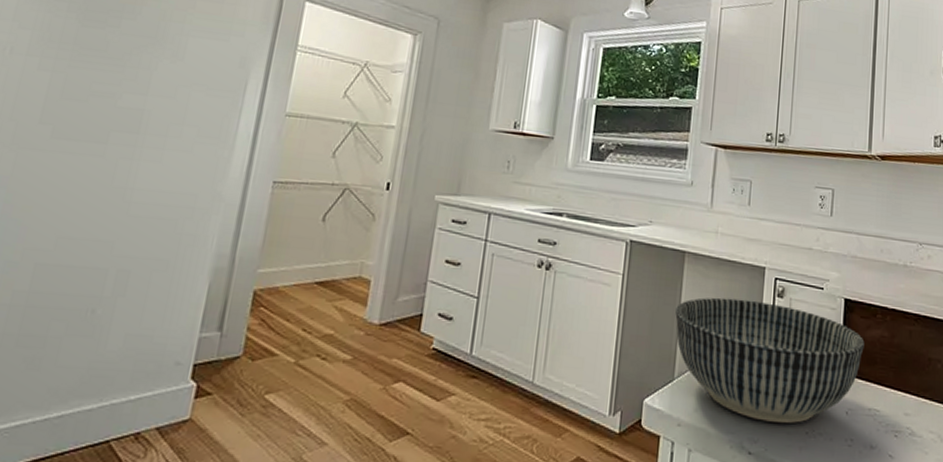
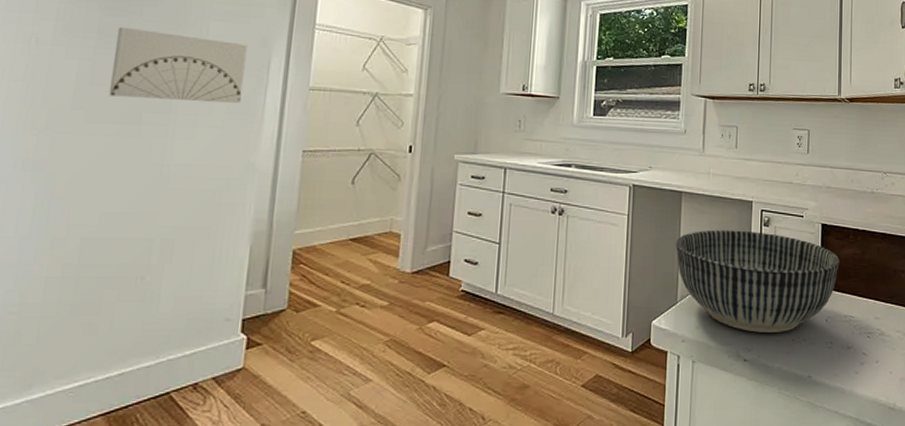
wall art: none [77,39,225,127] -> present [108,26,248,104]

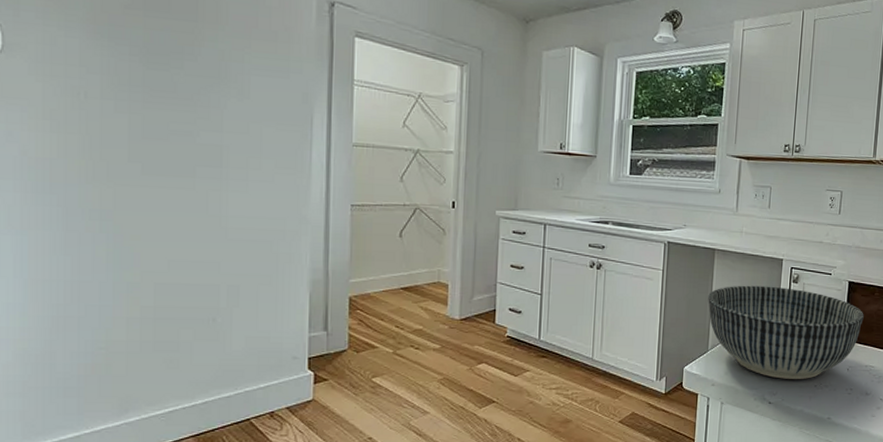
wall art: present [108,26,248,104] -> none [161,81,289,159]

